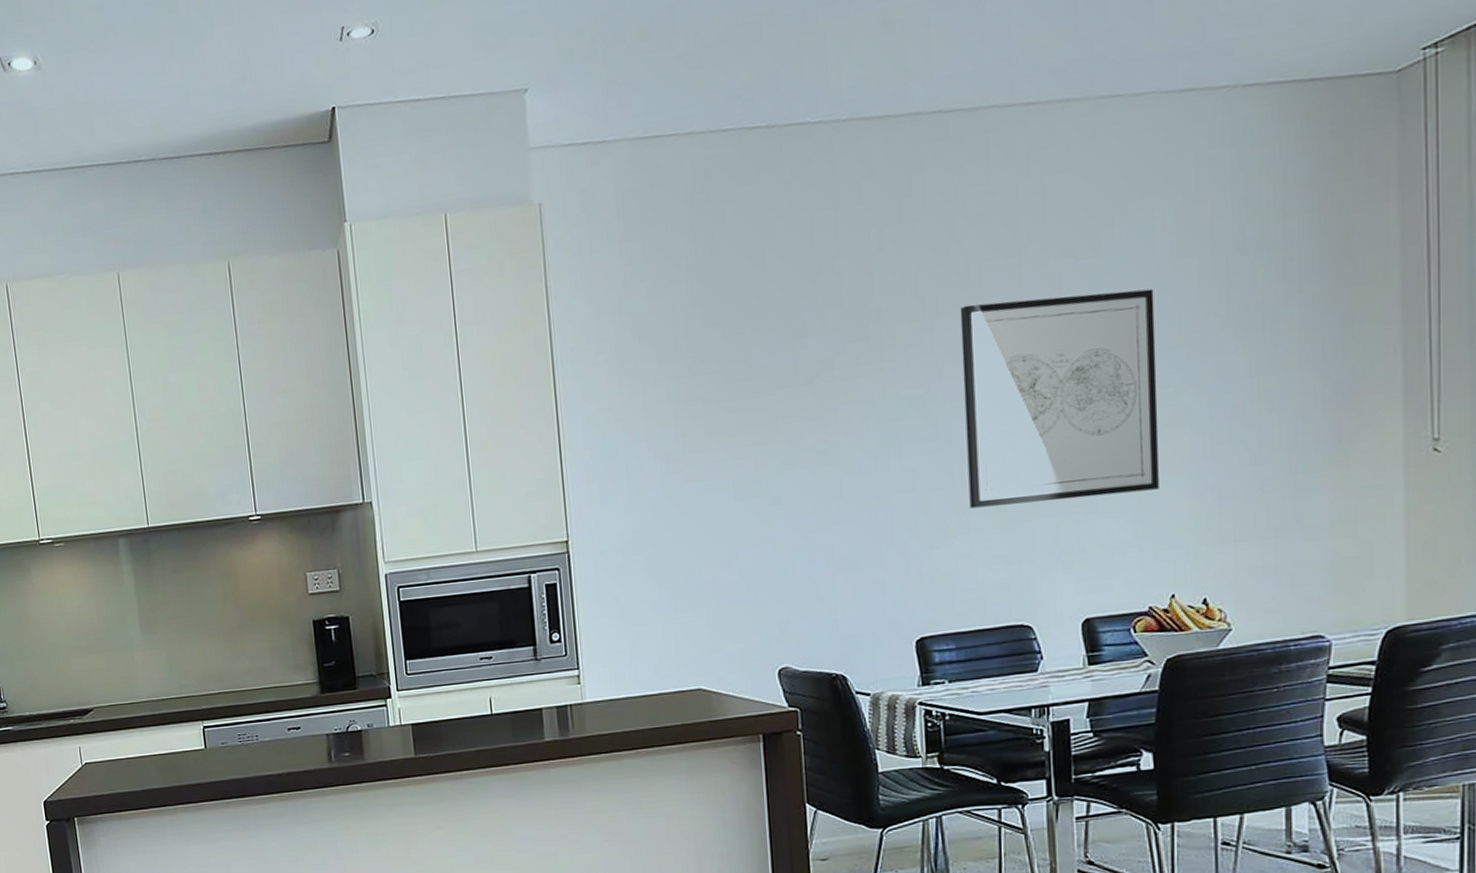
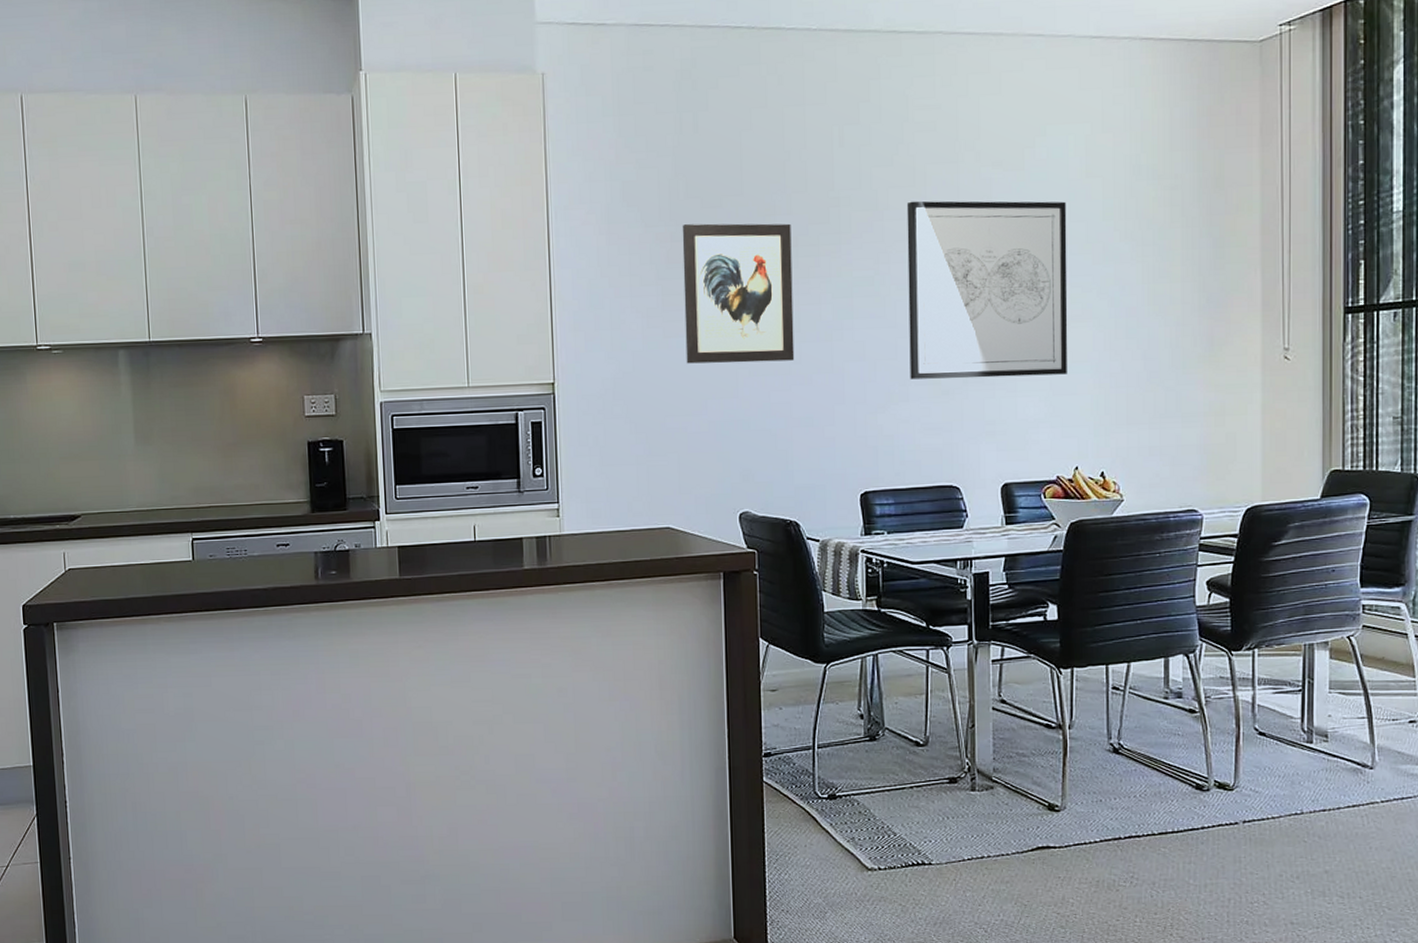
wall art: none [701,344,835,510] -> present [682,223,795,364]

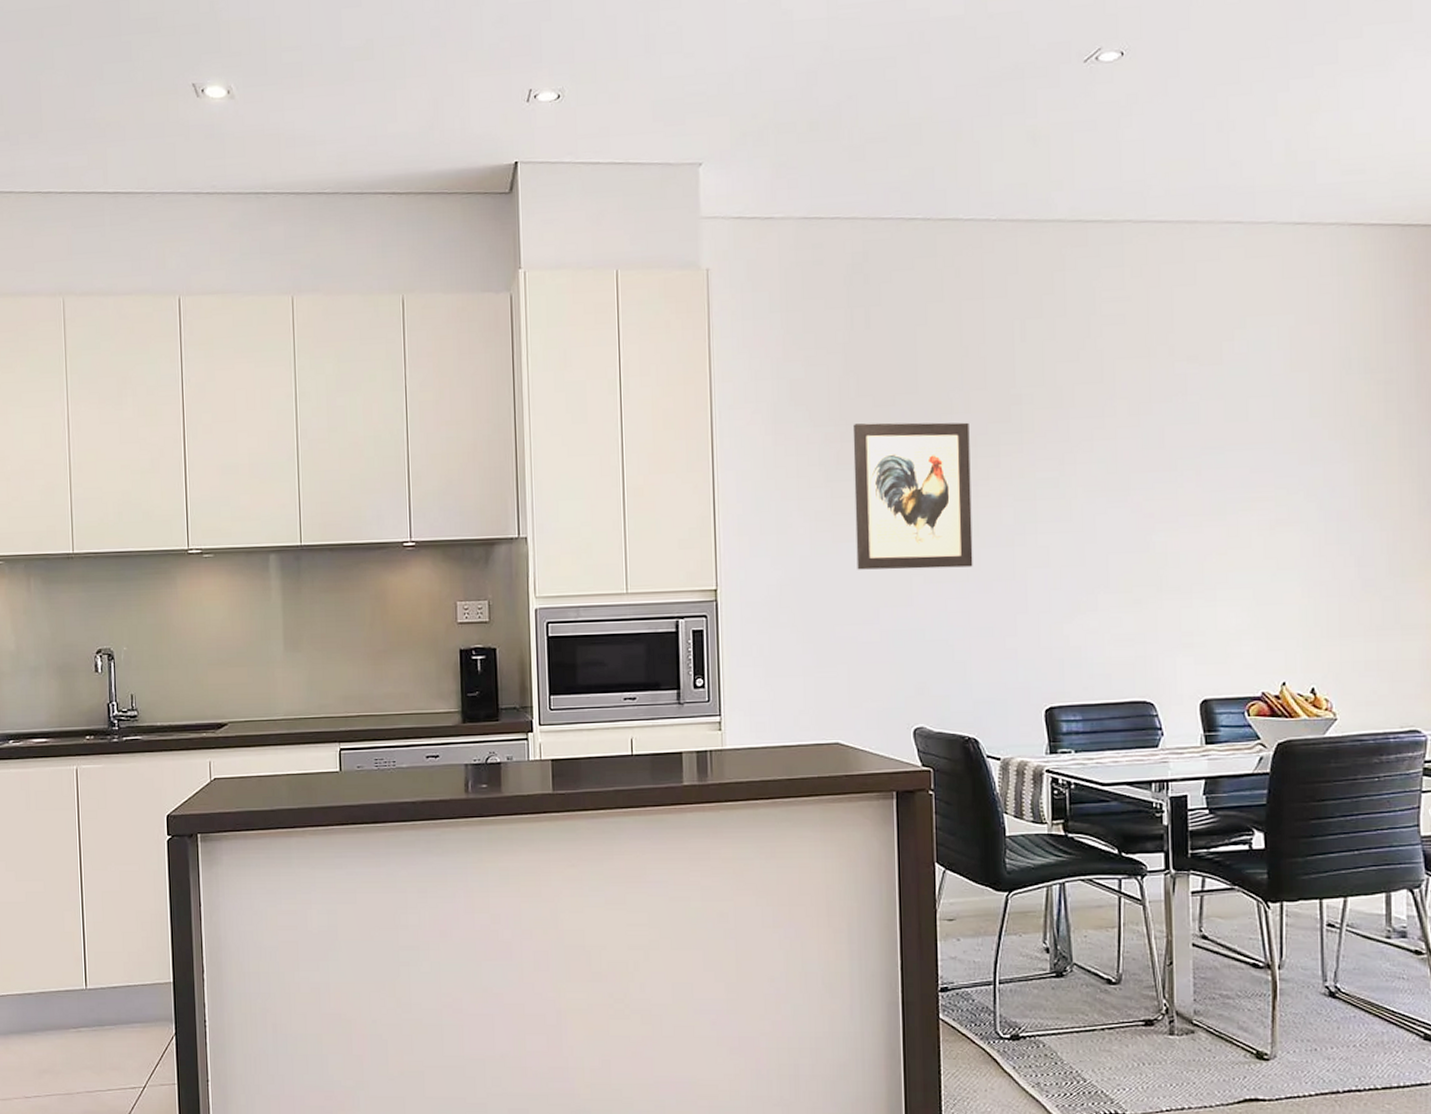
wall art: present [906,200,1068,380] -> none [1094,397,1273,587]

